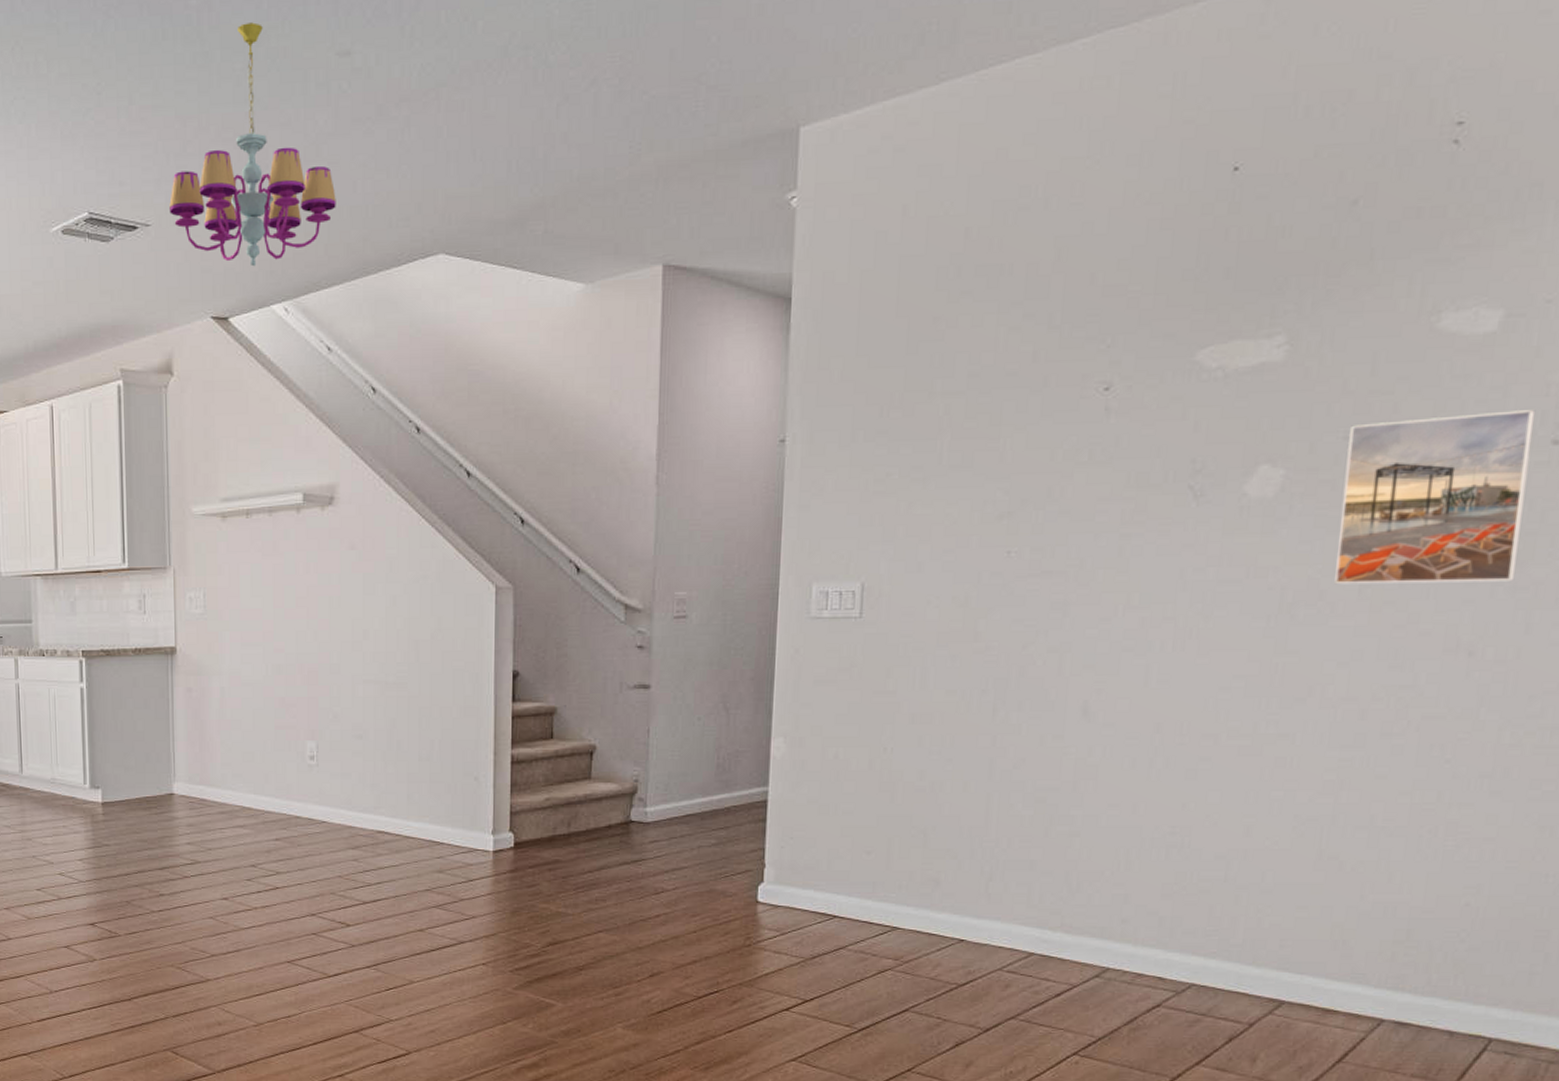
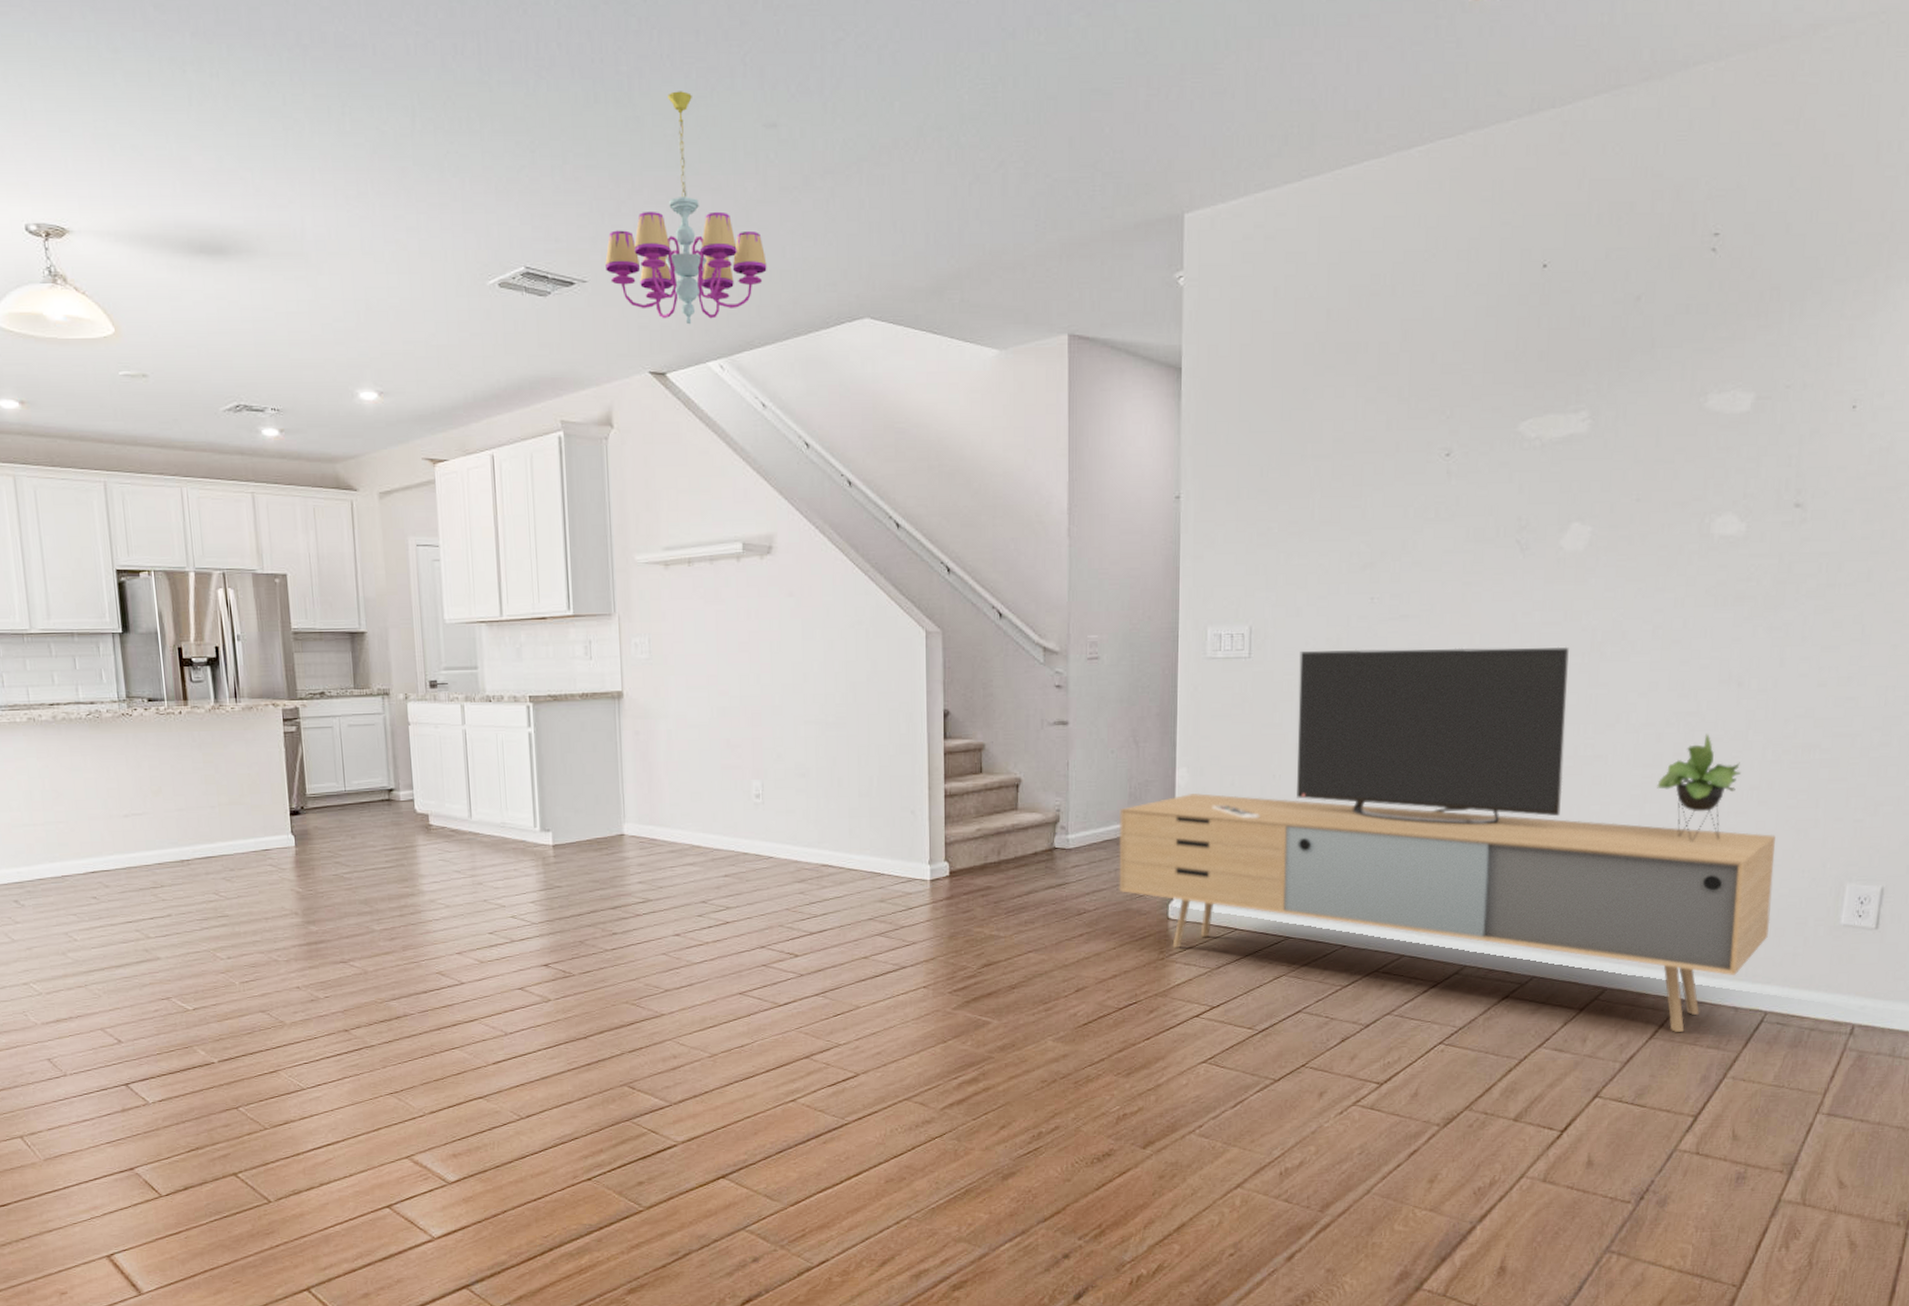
media console: none [702,607,1511,1057] -> present [1119,646,1776,1032]
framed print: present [1334,408,1536,585] -> none [1634,477,1782,626]

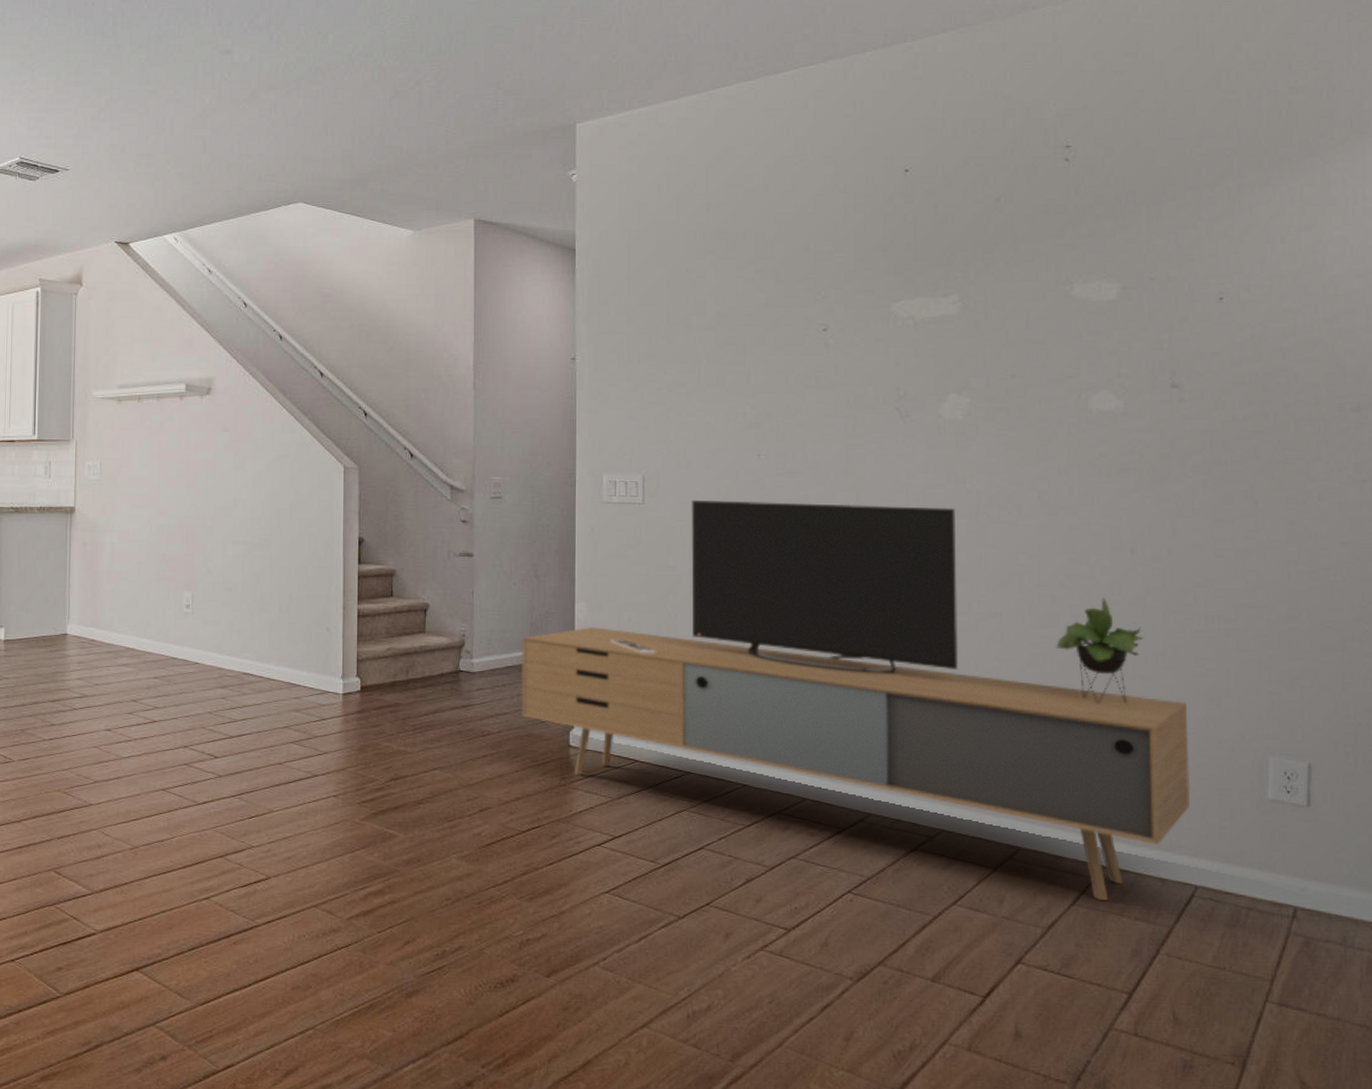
chandelier: present [605,91,767,325] -> none [85,26,218,205]

